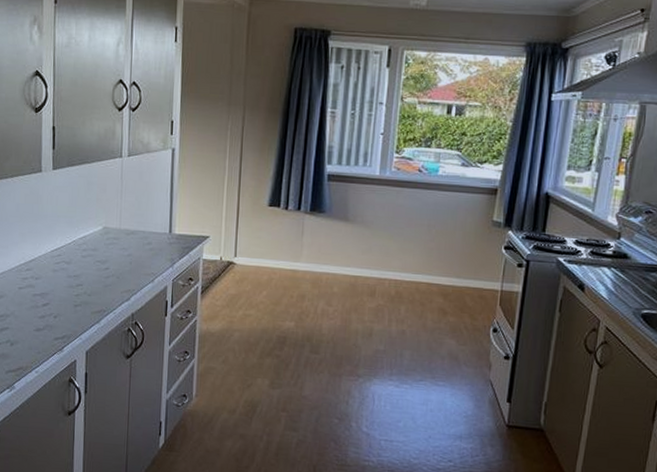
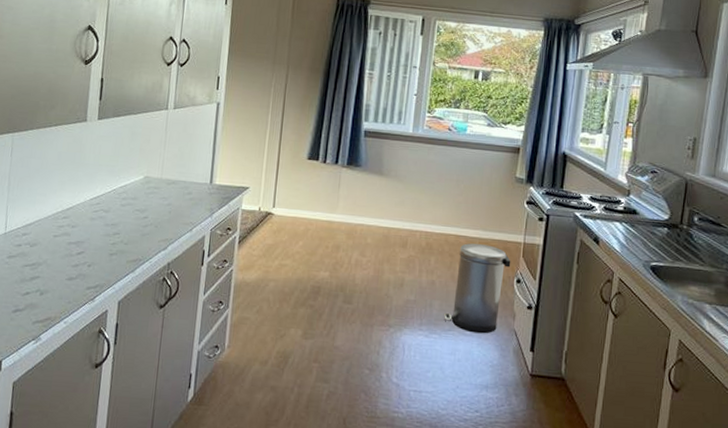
pedal bin: none [414,291,487,384] -> present [443,243,511,334]

